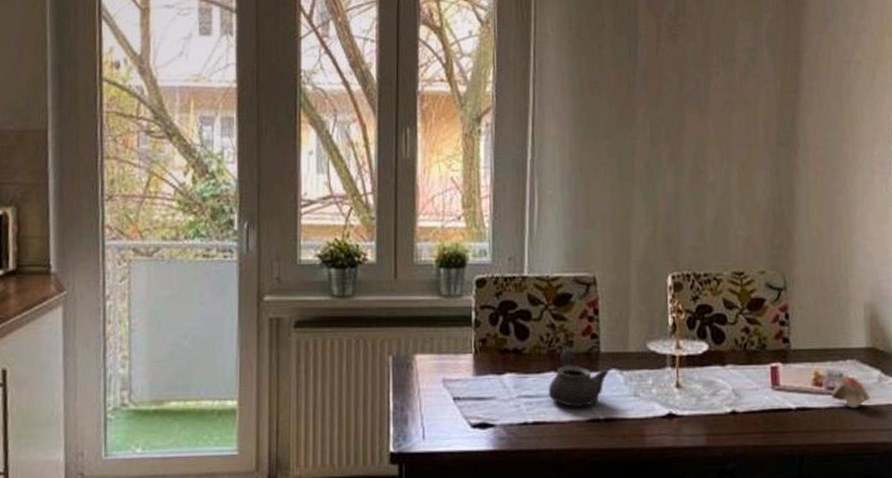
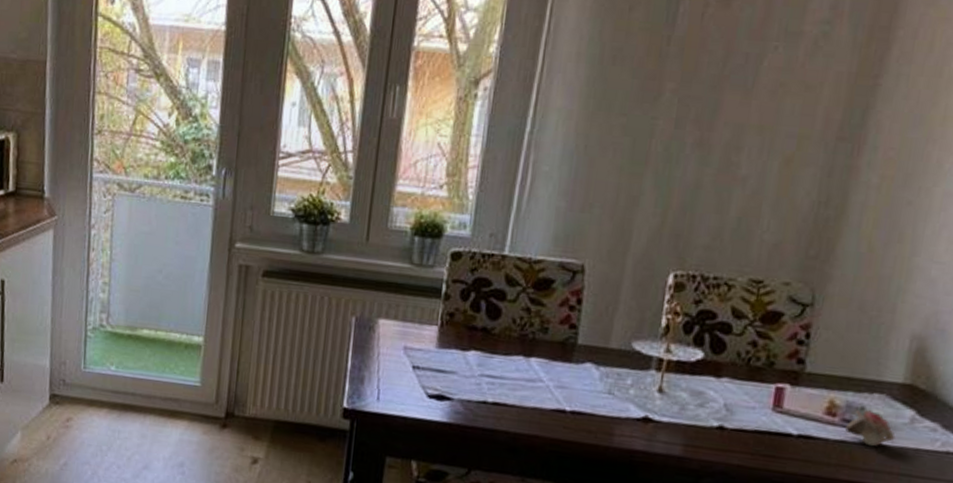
teapot: present [548,349,609,407] -> none [513,335,584,396]

